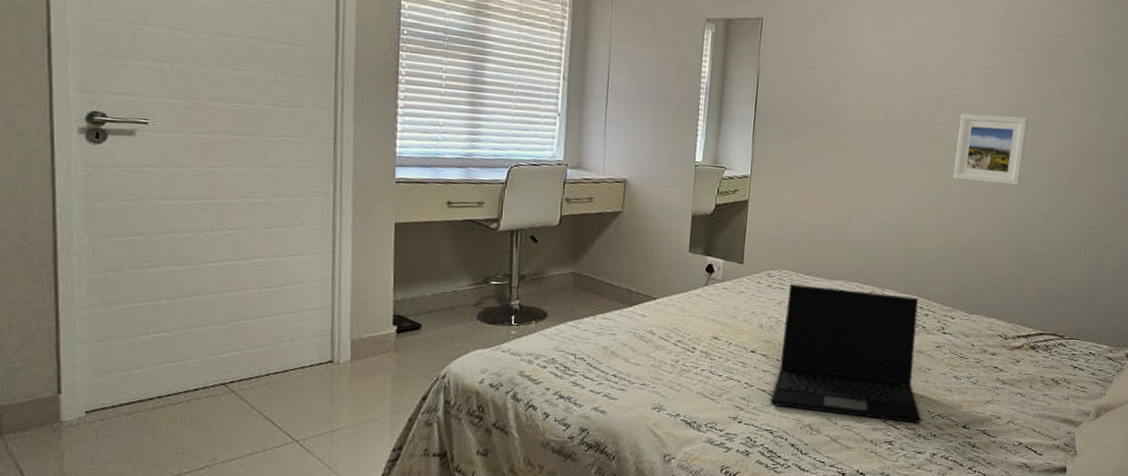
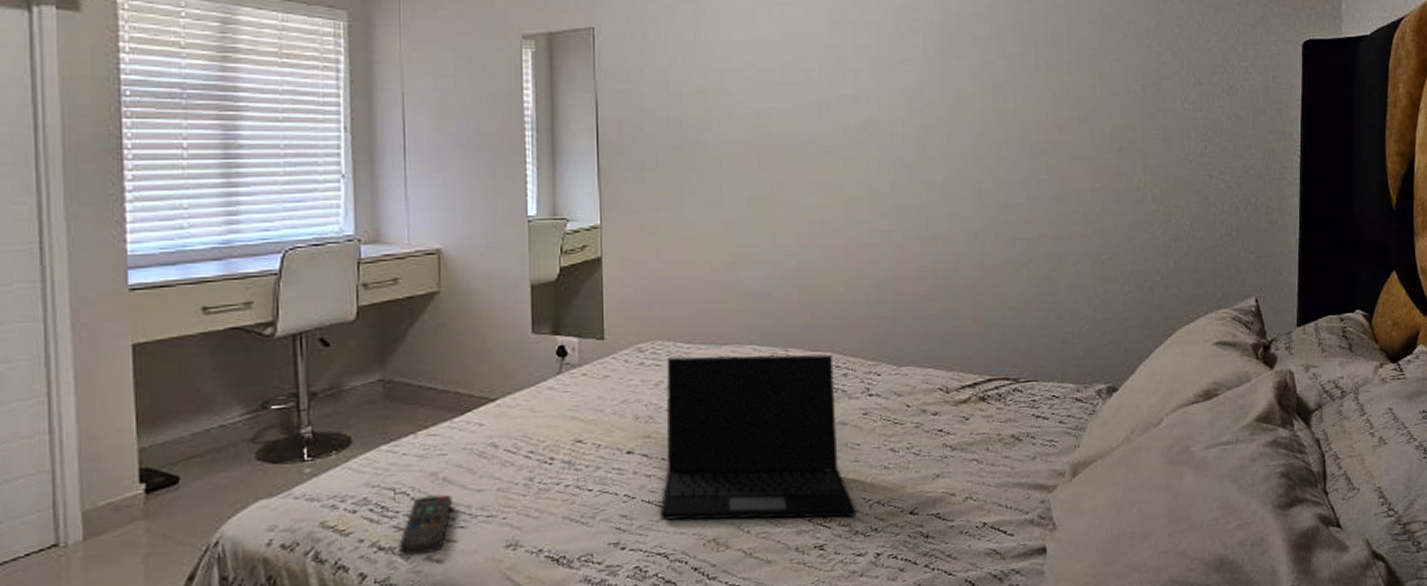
remote control: none [574,363,617,406] -> present [398,494,453,556]
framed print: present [953,113,1029,186] -> none [854,113,938,200]

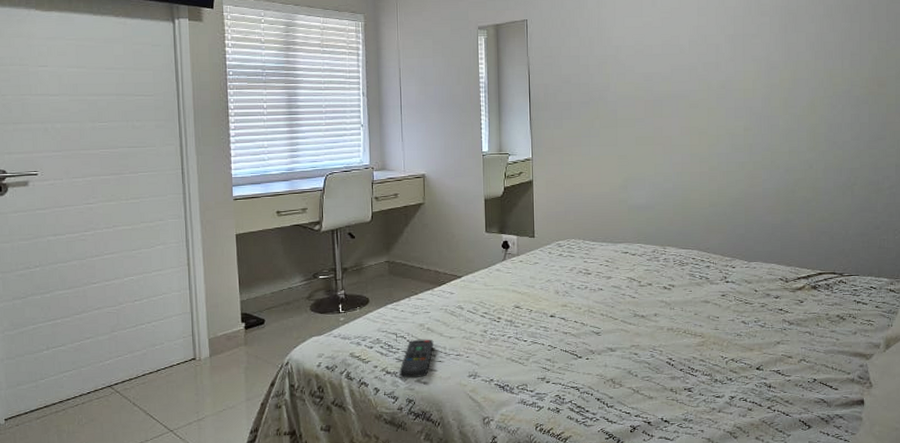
laptop: present [660,354,857,521] -> none [573,251,716,369]

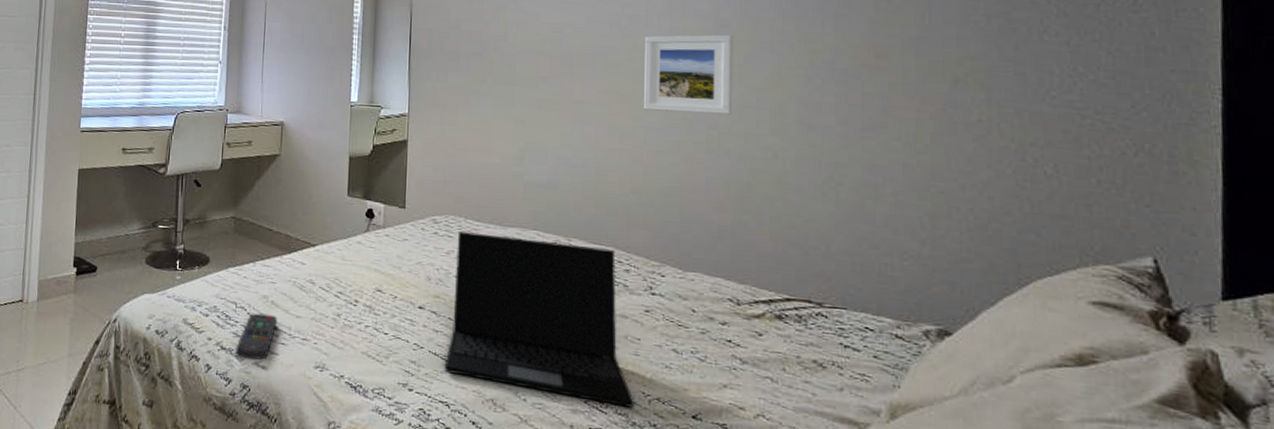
laptop: none [573,251,716,369] -> present [444,231,635,408]
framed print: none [716,74,781,139] -> present [643,34,733,115]

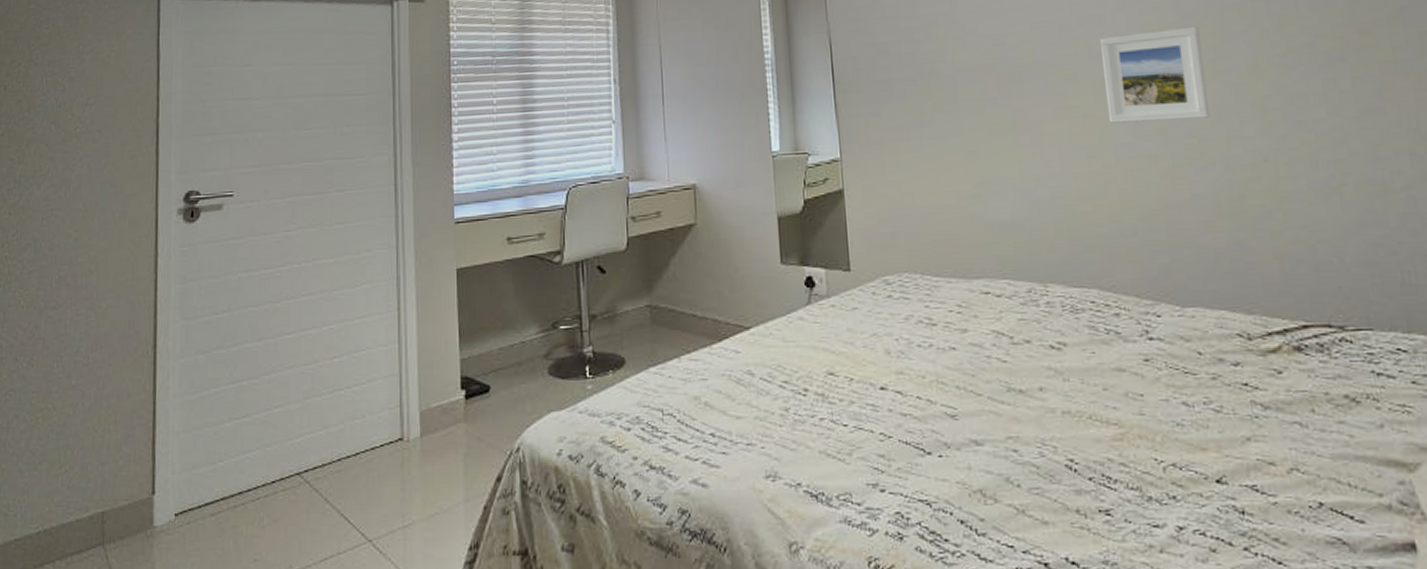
remote control: present [235,313,278,360] -> none [667,419,715,478]
laptop: present [444,231,635,408] -> none [915,290,1148,479]

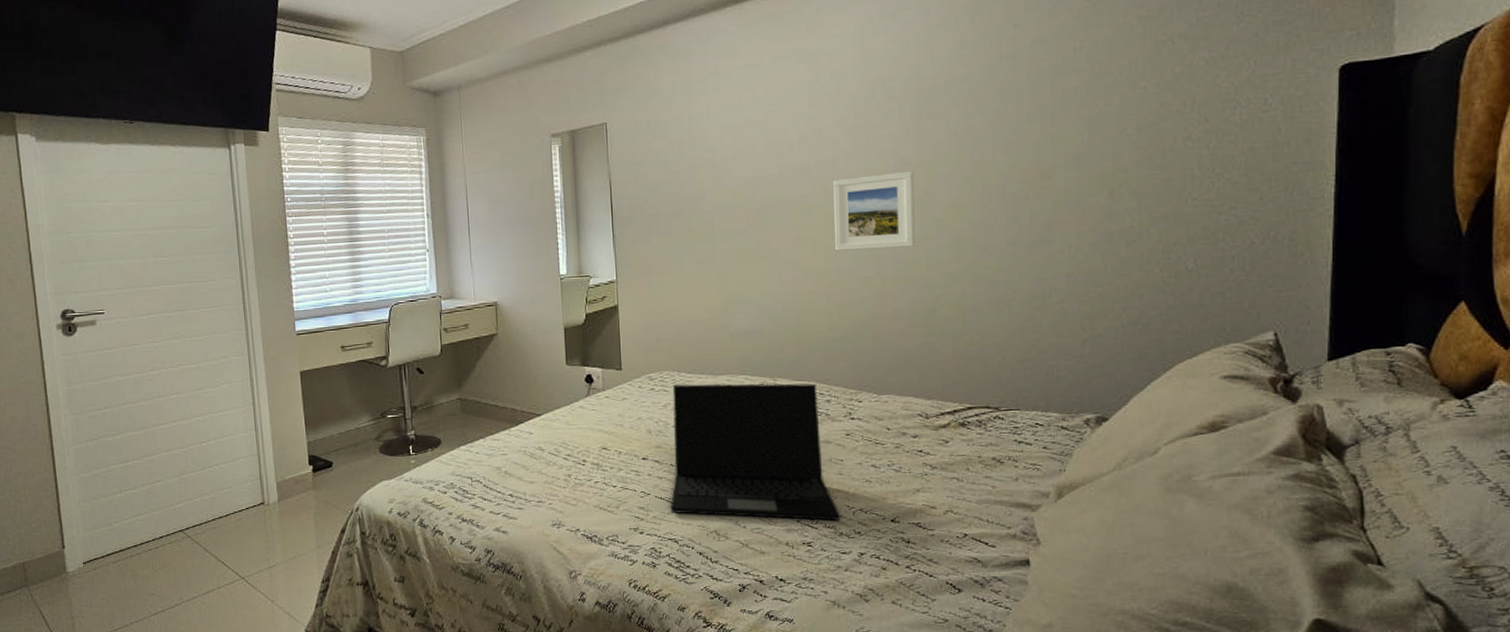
laptop: none [915,290,1148,479] -> present [670,383,841,521]

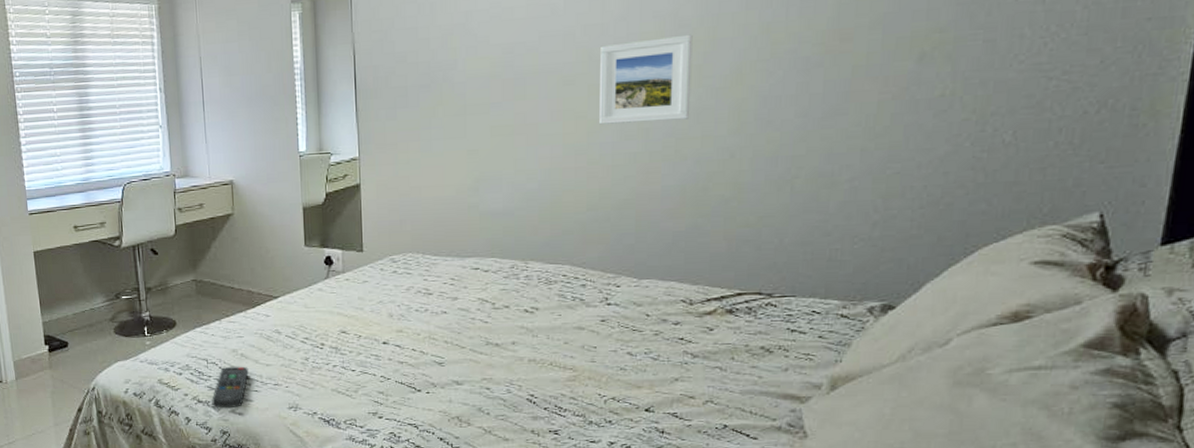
remote control: none [476,483,513,527] -> present [211,366,249,409]
laptop: present [670,383,841,521] -> none [411,266,591,409]

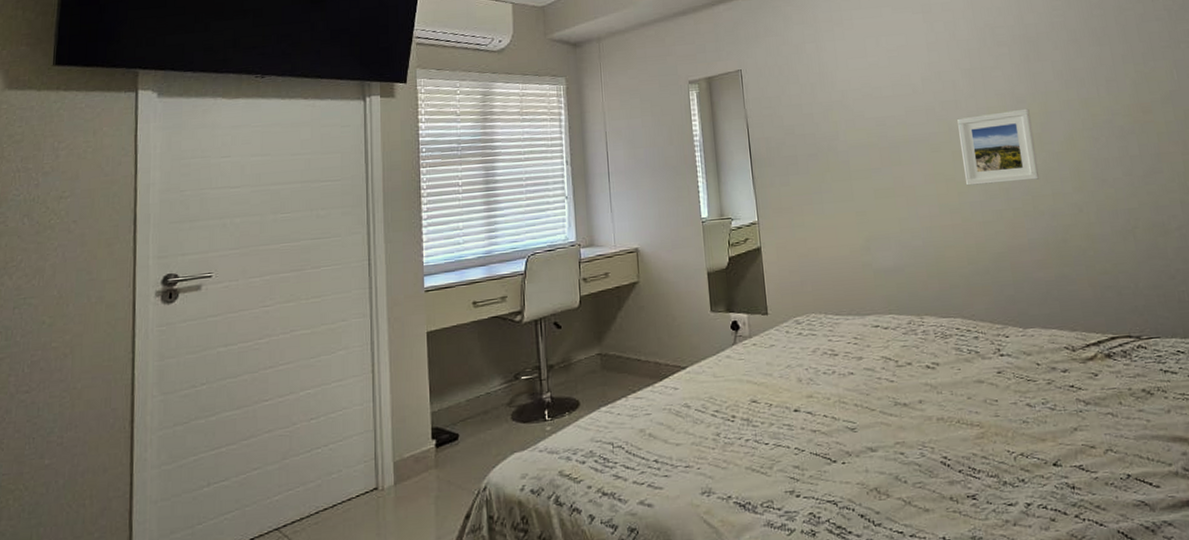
remote control: present [211,366,249,409] -> none [618,448,658,501]

